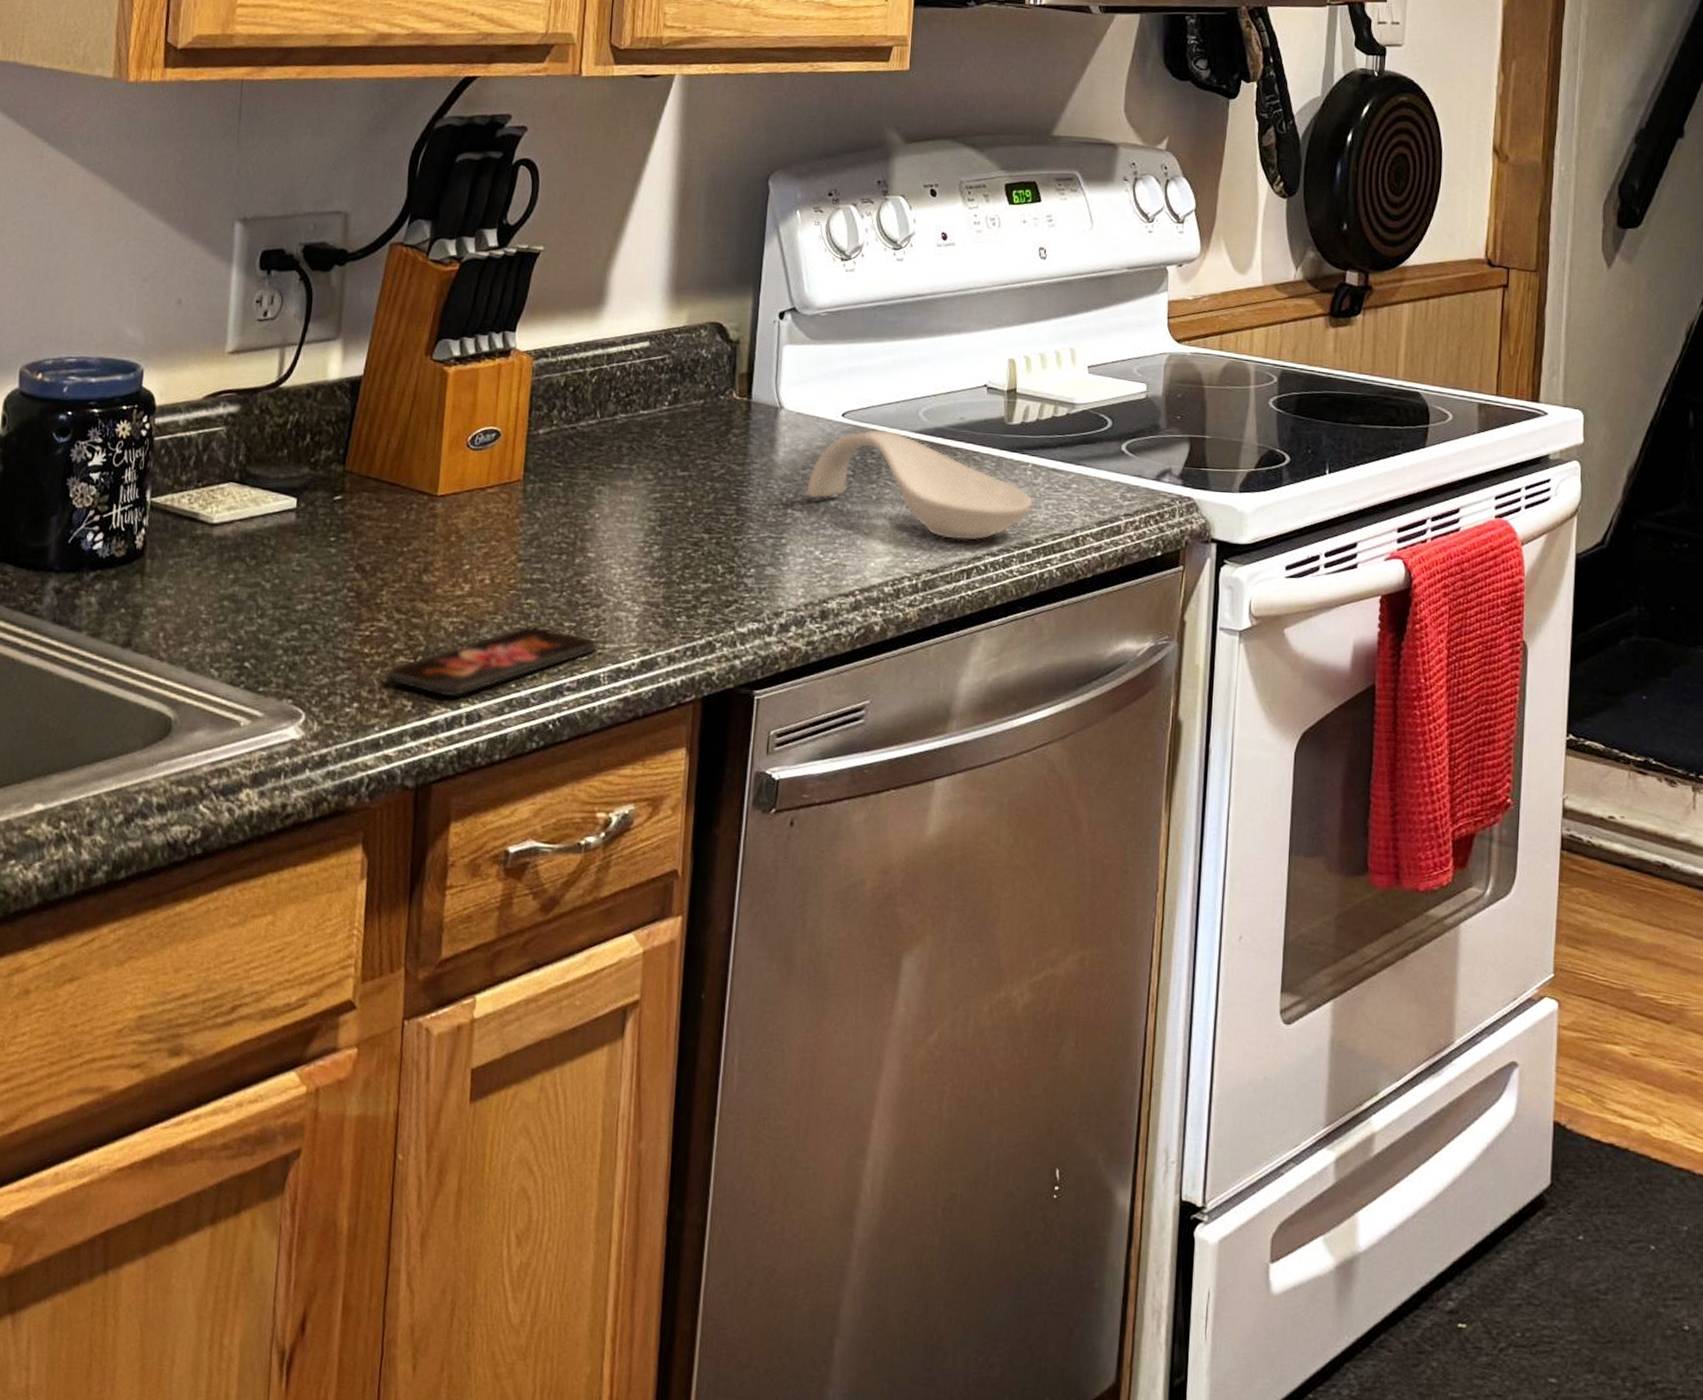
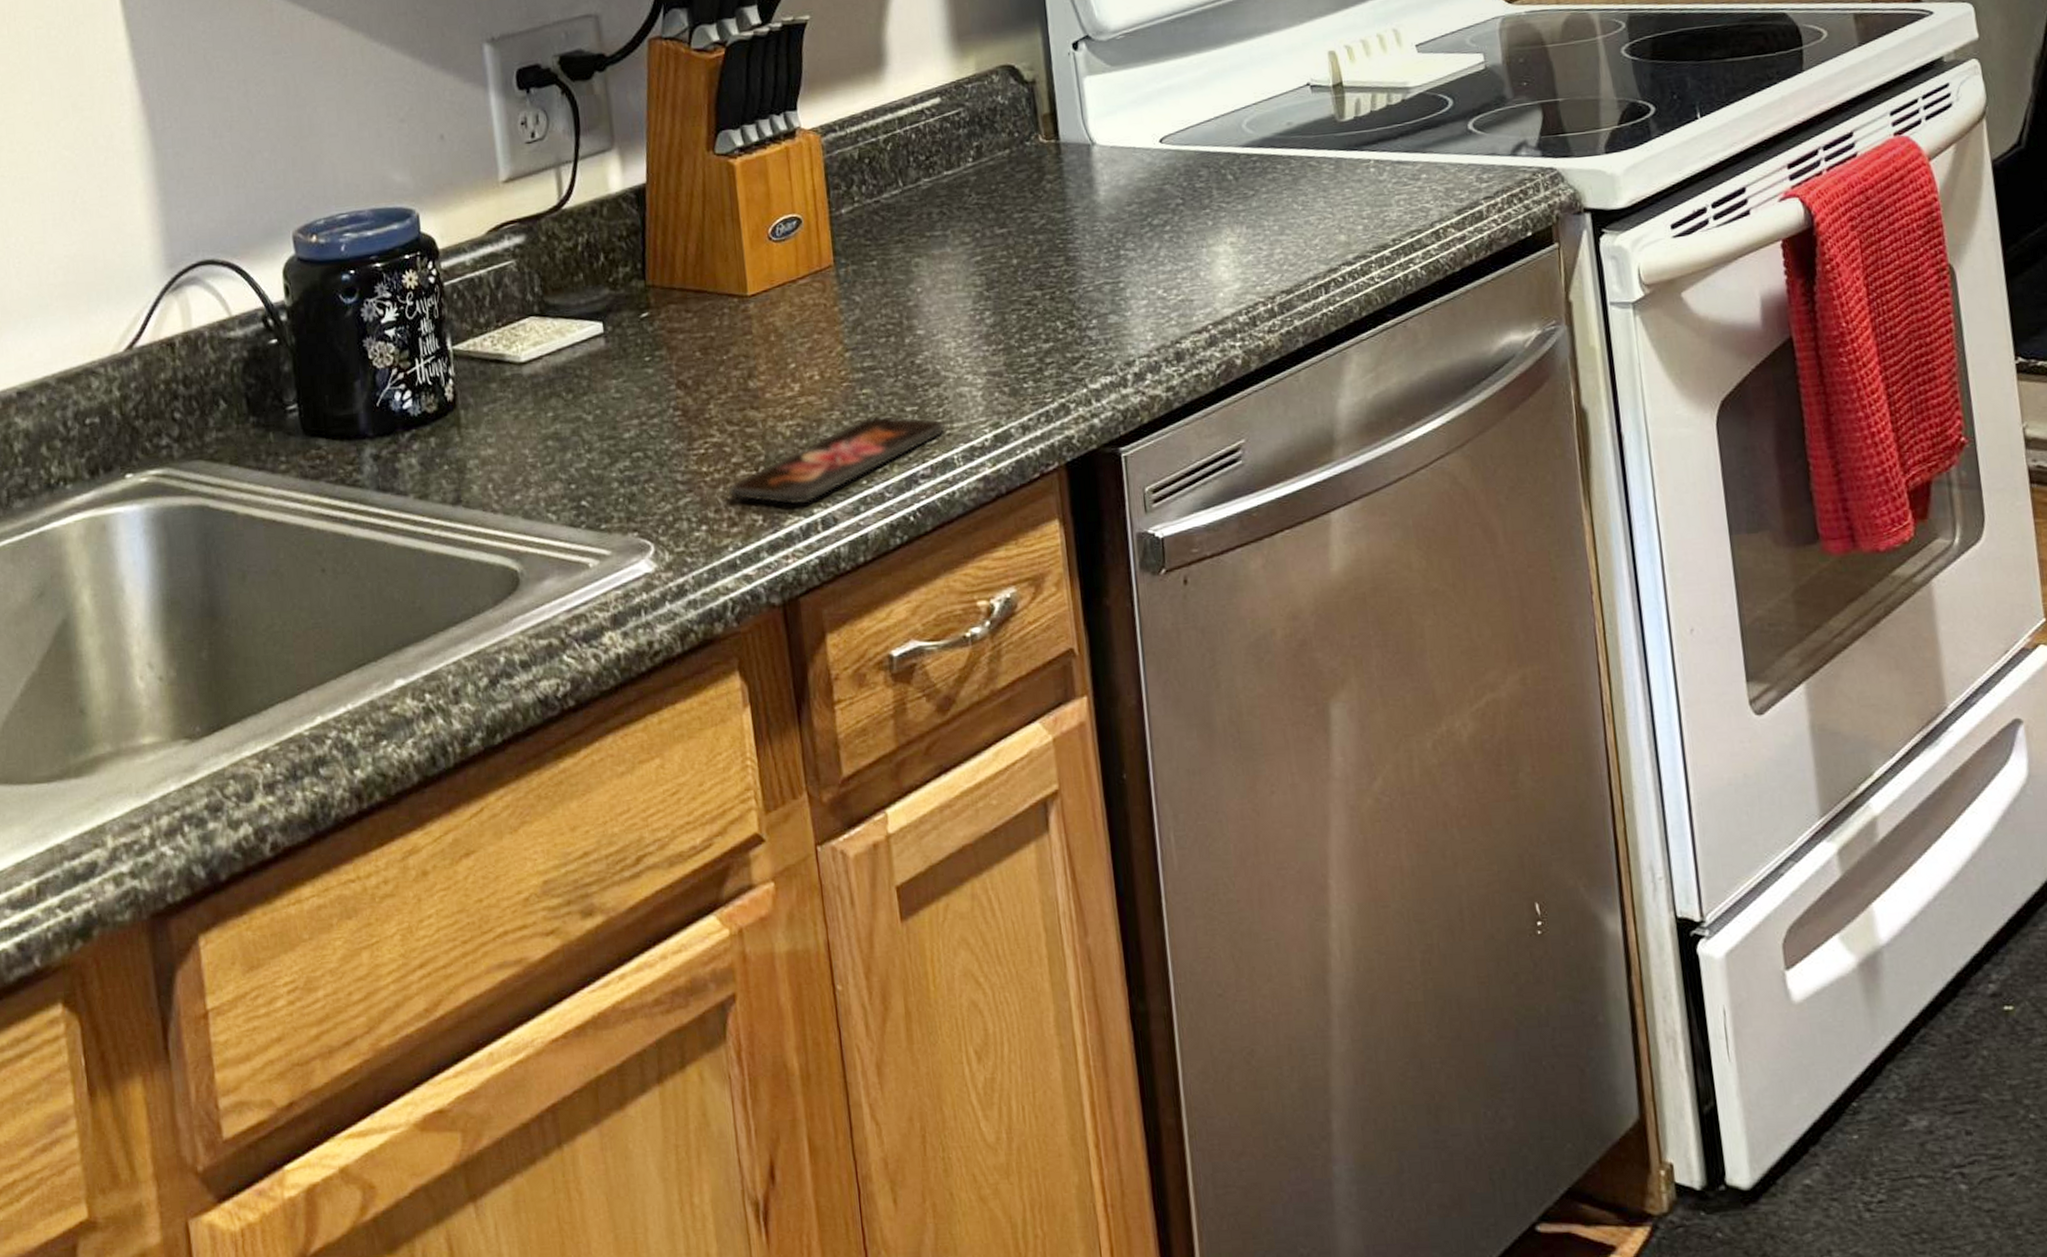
spoon rest: present [805,428,1034,542] -> none [1135,148,1384,256]

